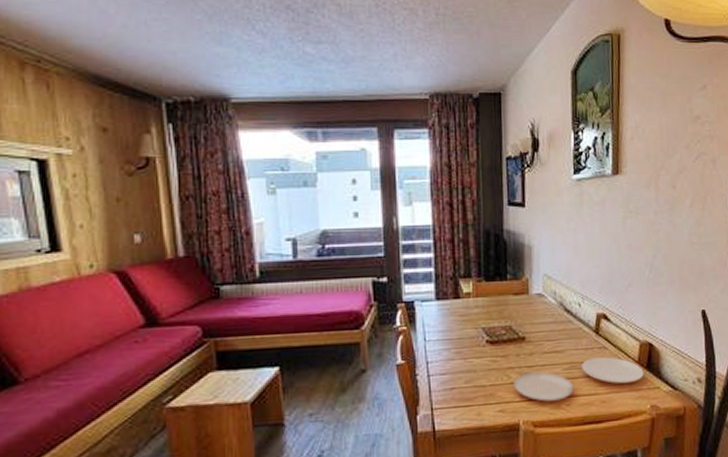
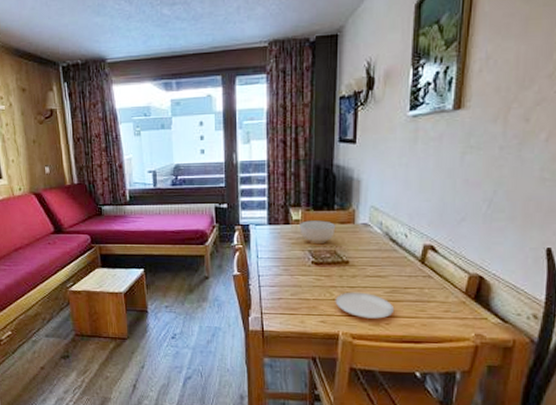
bowl: none [471,292,510,321] -> present [299,220,336,245]
plate: present [582,357,644,384] -> none [404,285,471,312]

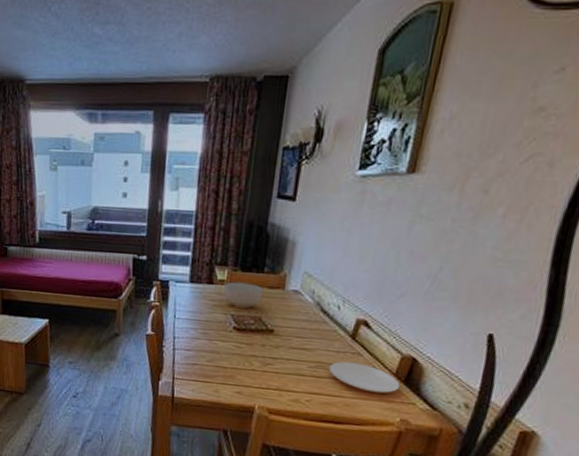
plate: present [335,292,395,319] -> none [254,363,318,395]
plate: none [404,285,471,312] -> present [329,361,401,394]

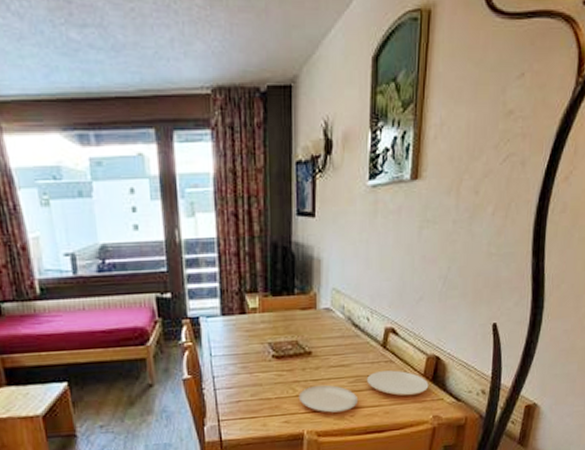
bowl: present [223,281,264,309] -> none [257,307,297,336]
plate: none [254,363,318,395] -> present [298,384,359,413]

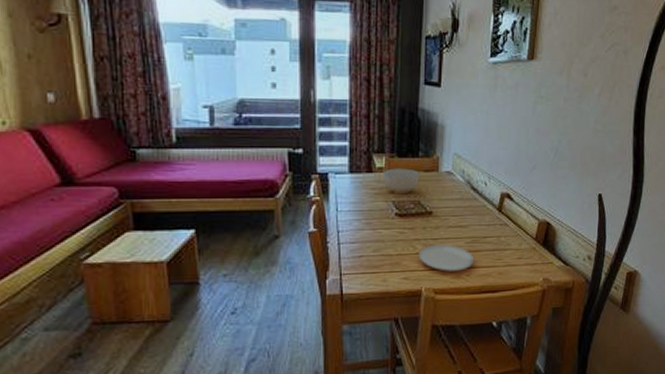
bowl: none [257,307,297,336] -> present [383,168,420,195]
plate: present [367,370,429,396] -> none [483,233,540,259]

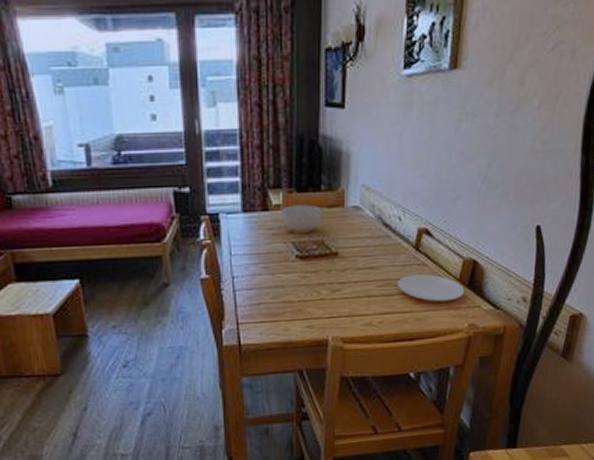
plate: present [418,244,475,272] -> none [323,288,388,318]
plate: none [483,233,540,259] -> present [398,274,465,302]

